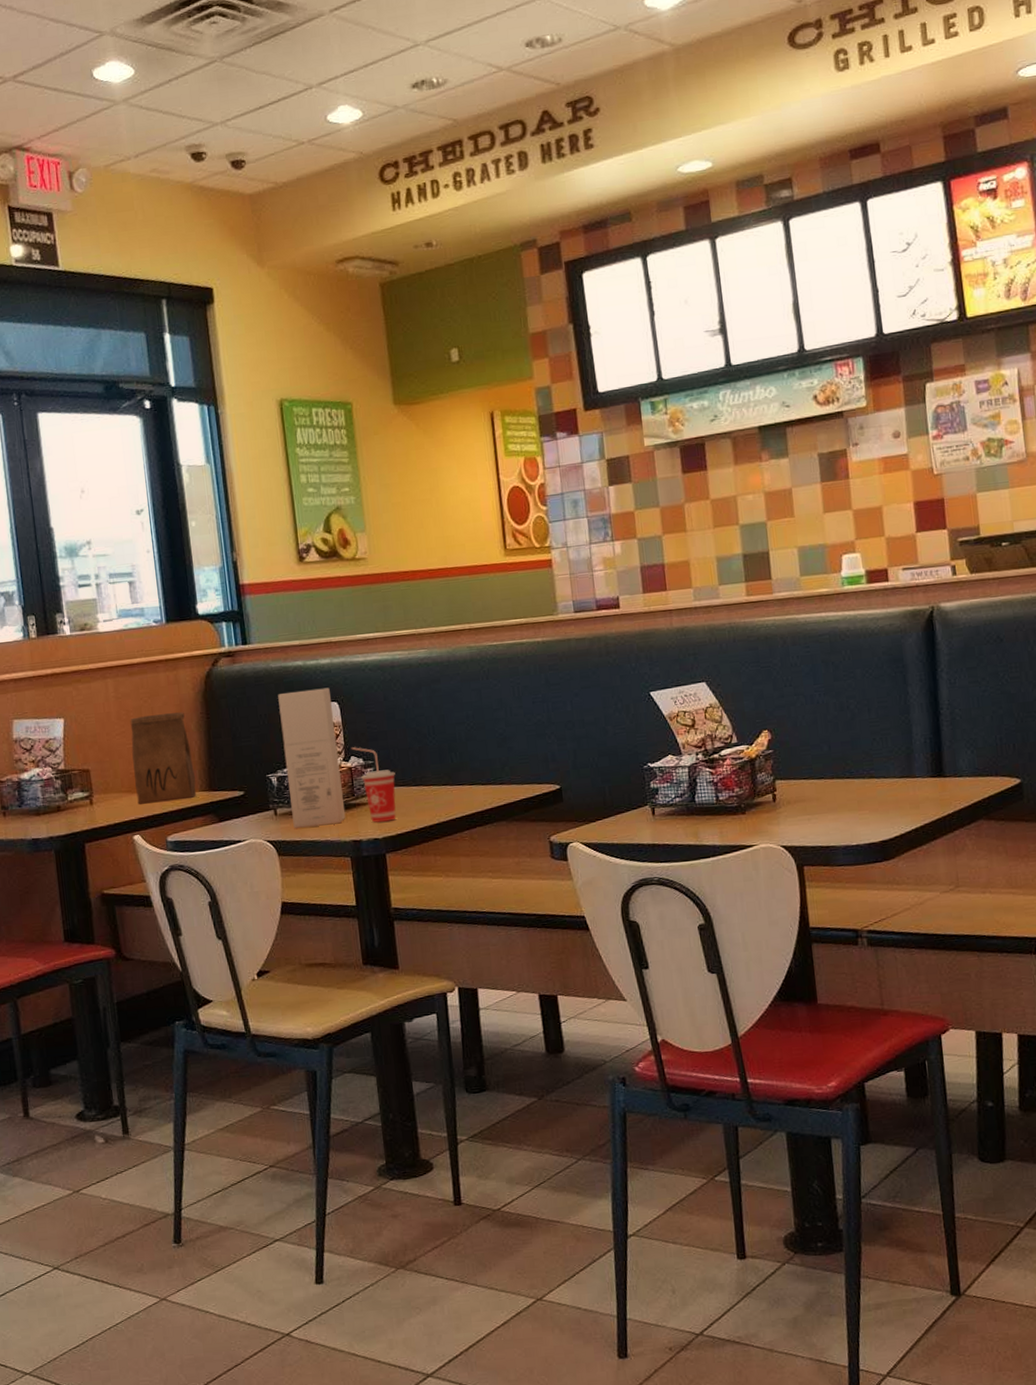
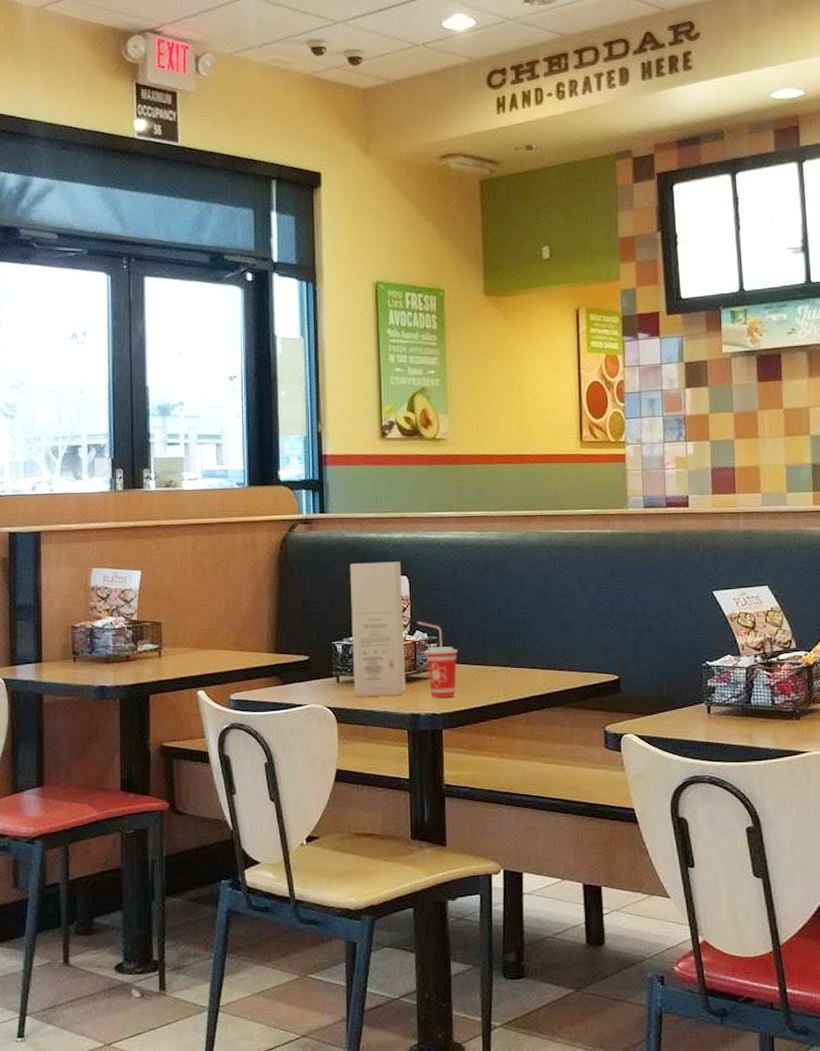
paper bag: present [130,712,197,805] -> none [203,574,263,661]

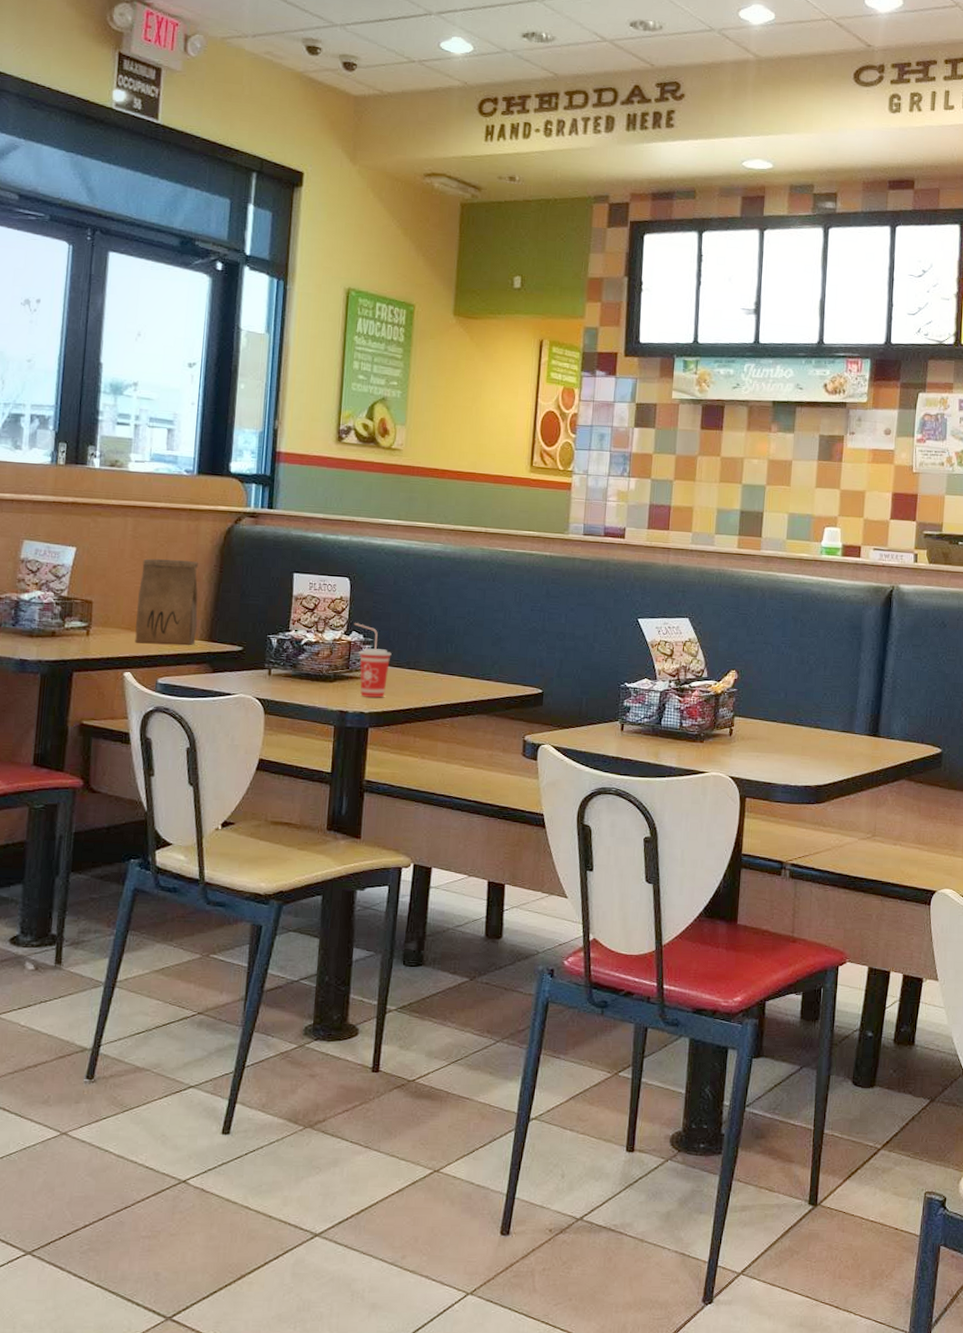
paper bag: none [203,574,263,661] -> present [135,558,198,646]
dispenser: present [350,561,407,697] -> none [284,561,344,693]

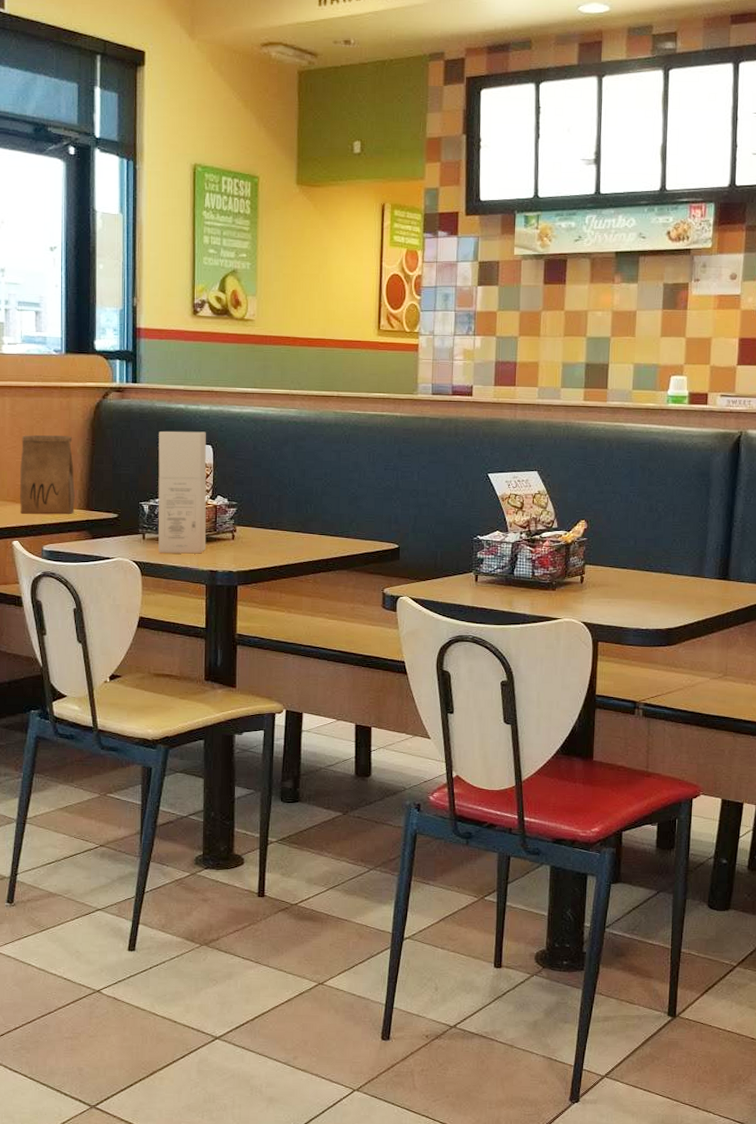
dispenser: none [284,561,344,693] -> present [158,431,207,554]
beverage cup: present [354,623,392,698] -> none [218,488,255,557]

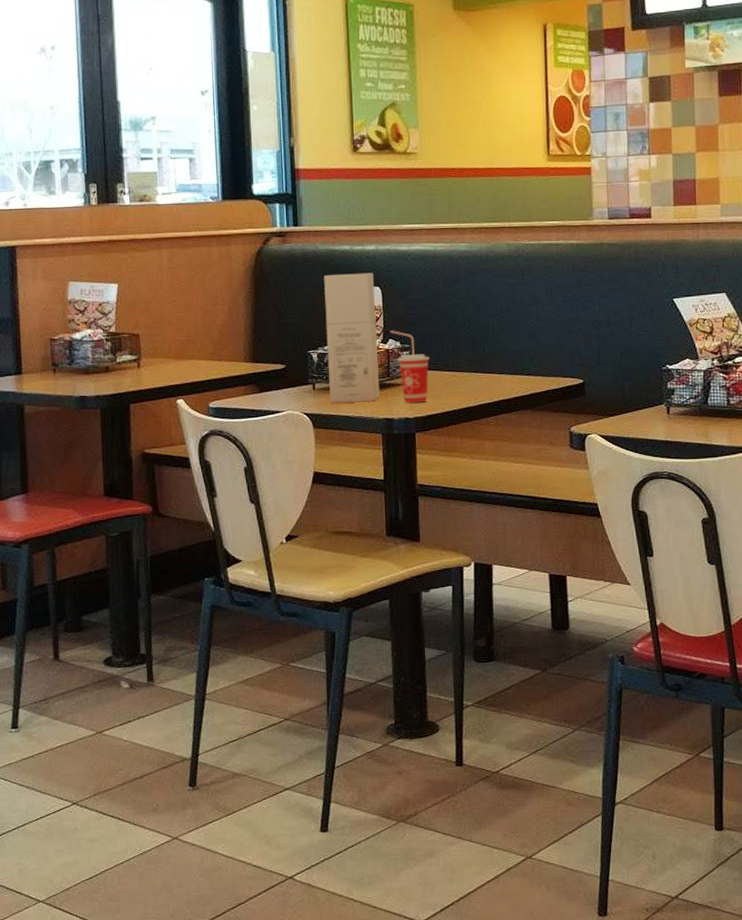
paper bag: present [19,435,75,515] -> none [181,286,240,371]
beverage cup: none [218,488,255,557] -> present [389,331,430,403]

